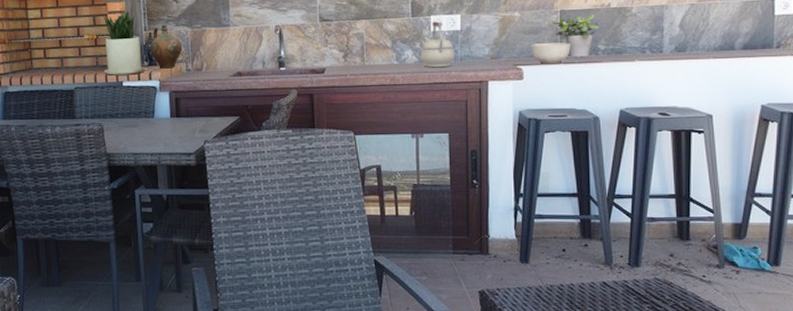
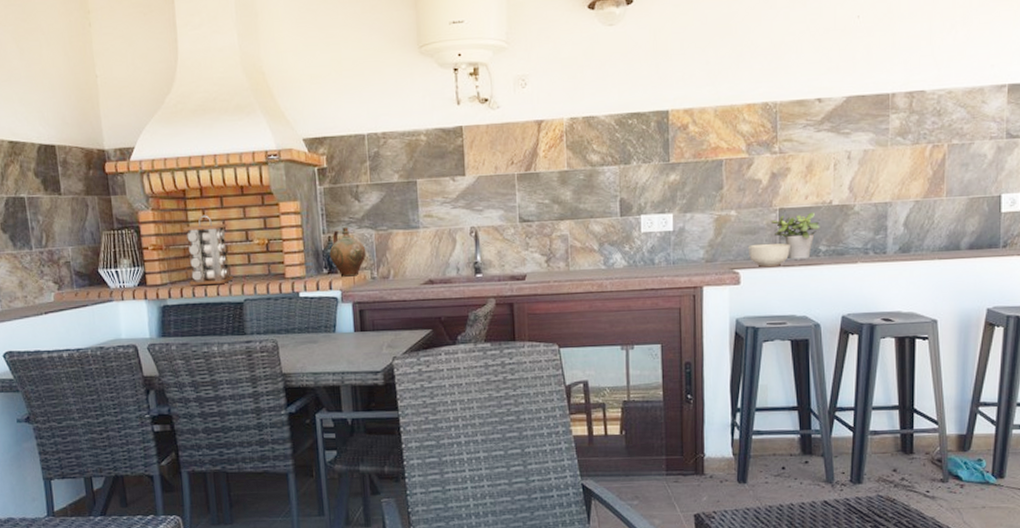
spice rack: none [23,13,66,75] -> present [182,215,234,286]
planter: present [103,10,146,76] -> none [275,211,326,285]
kettle: present [421,21,455,68] -> none [630,221,667,273]

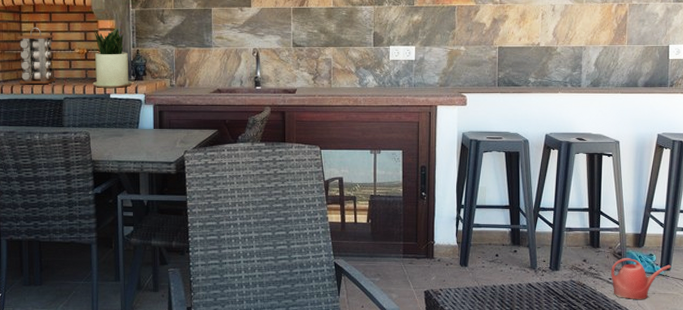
planter: none [275,211,326,285] -> present [92,28,133,88]
ceramic jug: present [329,227,366,277] -> none [137,43,167,83]
bowl: present [747,243,790,268] -> none [473,74,506,93]
potted plant: present [772,212,820,260] -> none [493,51,530,88]
watering can: none [929,464,1006,517] -> present [611,257,672,300]

